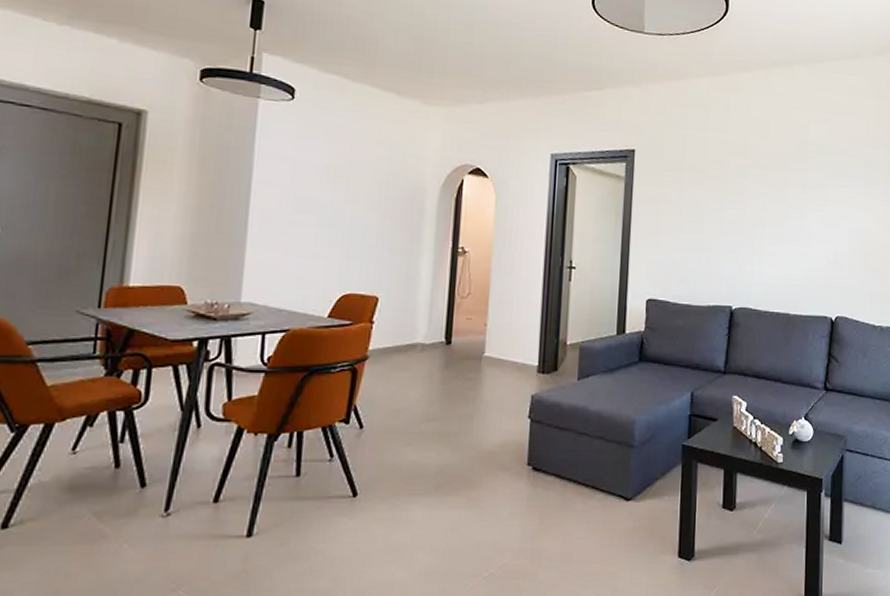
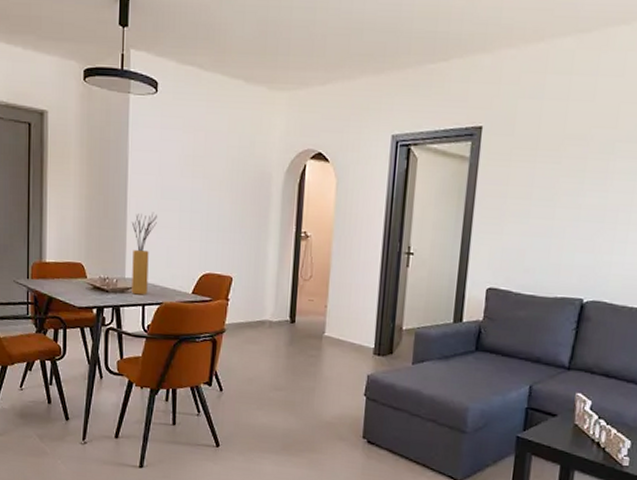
vase: none [248,226,287,322] -> present [131,212,157,296]

